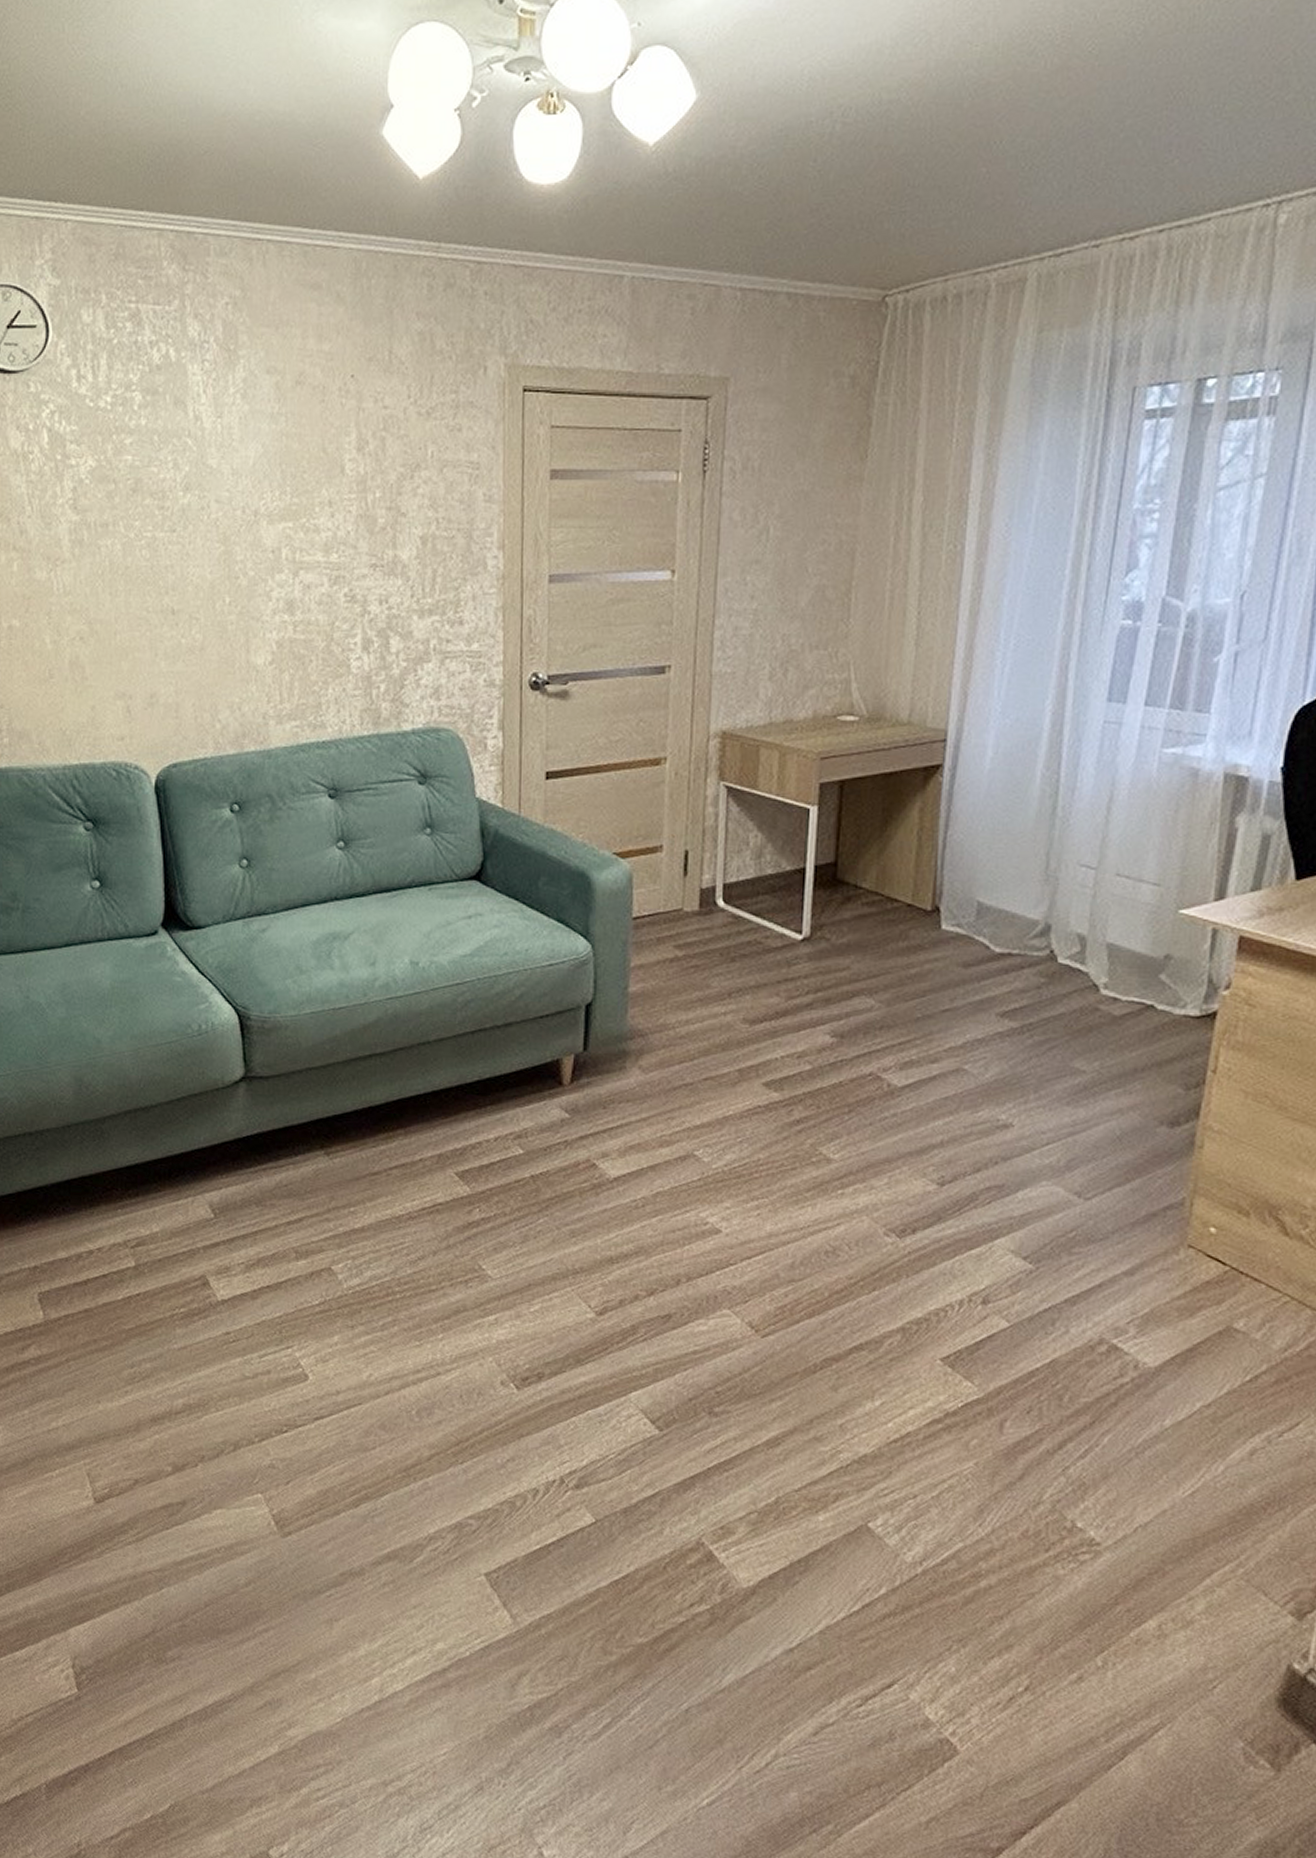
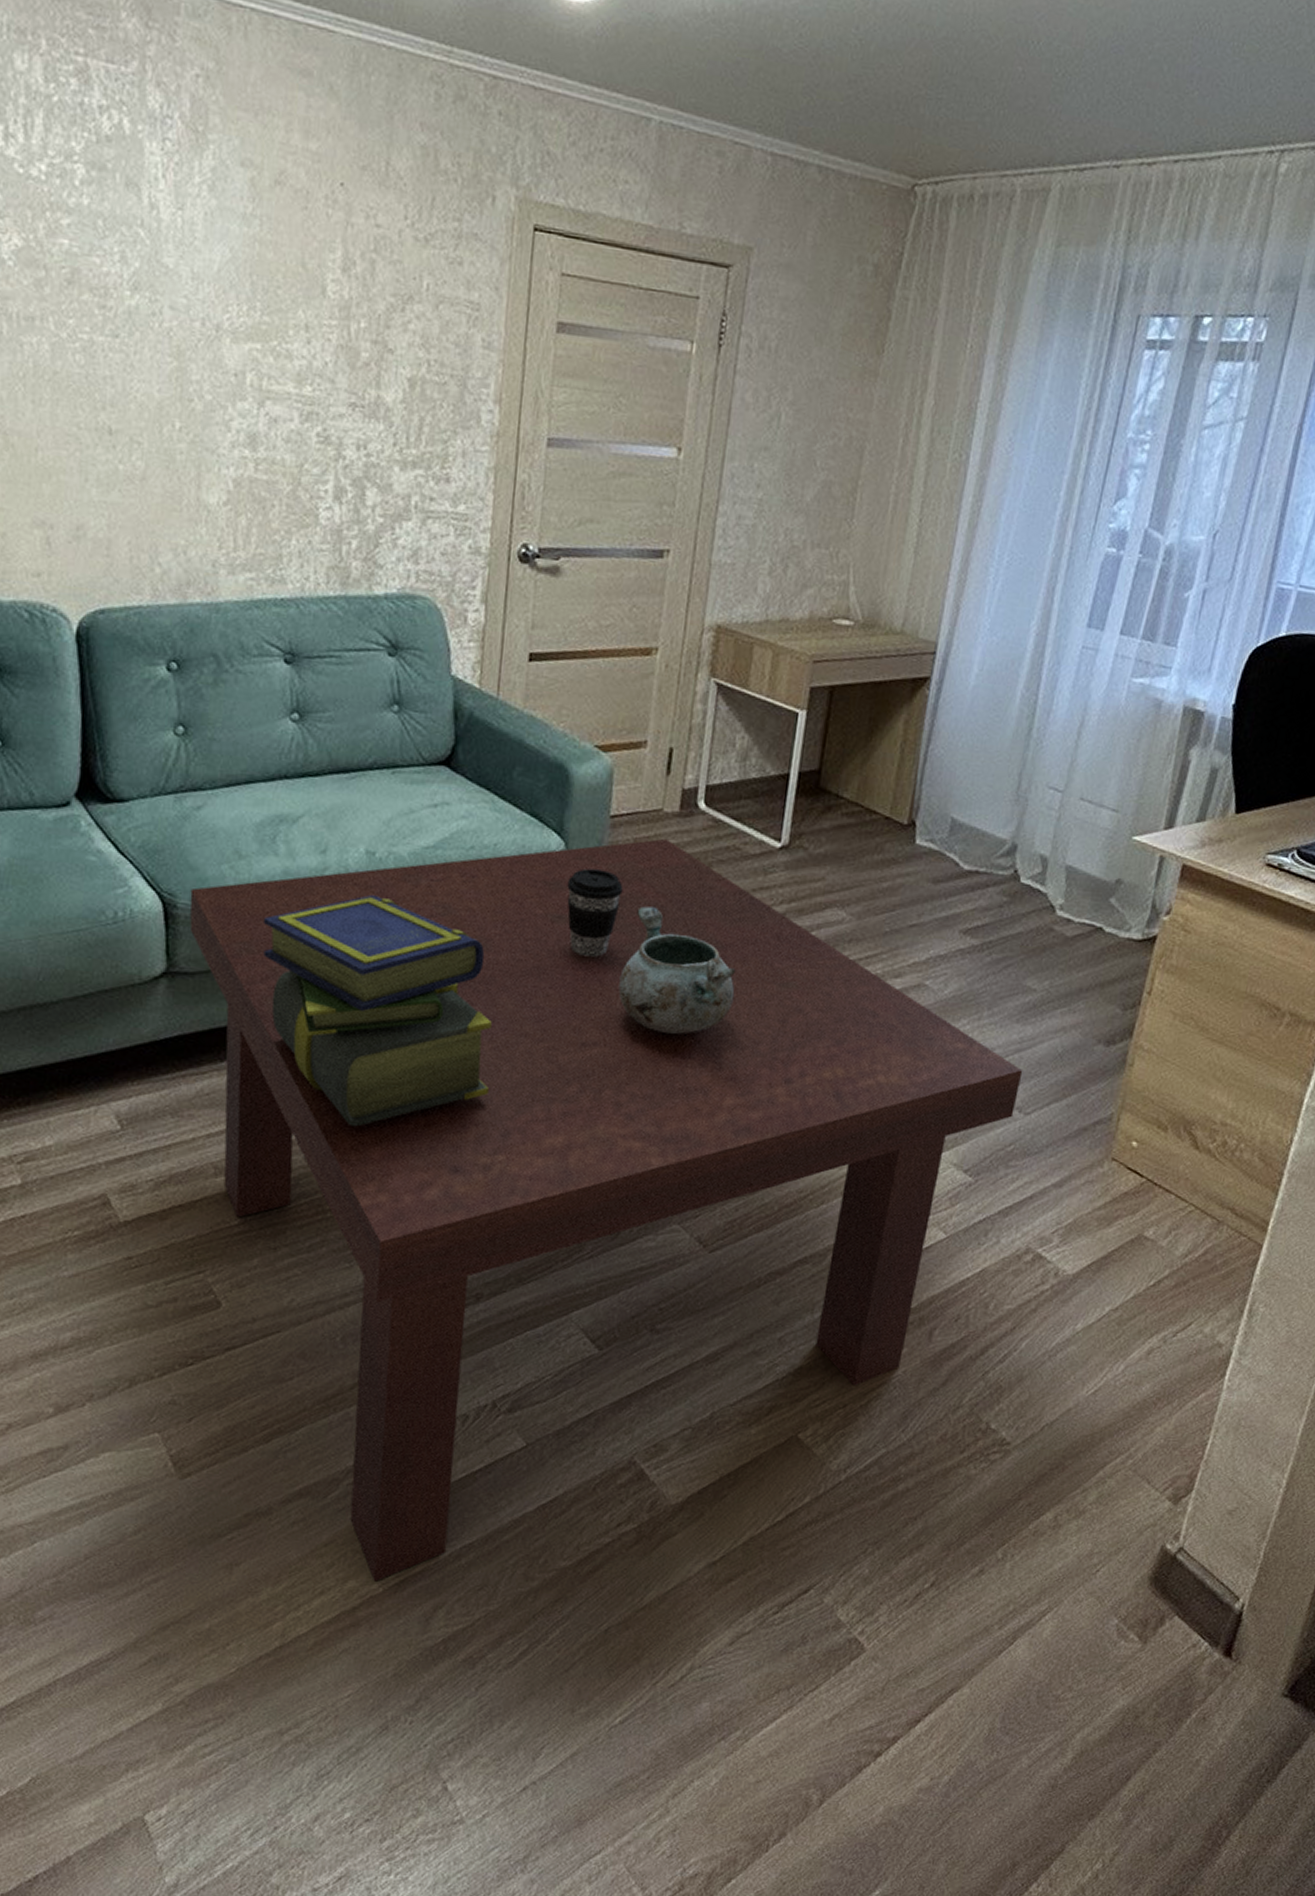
coffee table: none [261,936,1079,1645] -> present [189,838,1023,1582]
stack of books: none [324,1001,536,1215] -> present [263,894,492,1127]
coffee cup: none [596,968,650,1052] -> present [567,868,623,957]
decorative bowl: none [652,1002,768,1124] -> present [618,906,736,1035]

